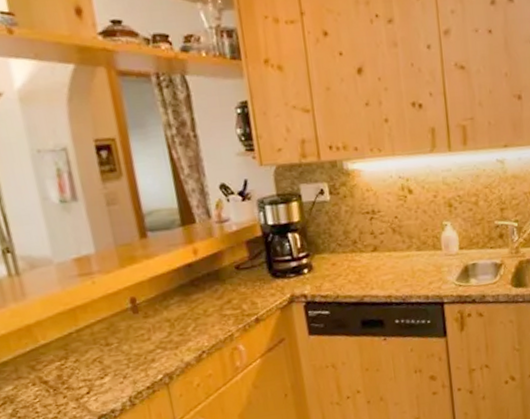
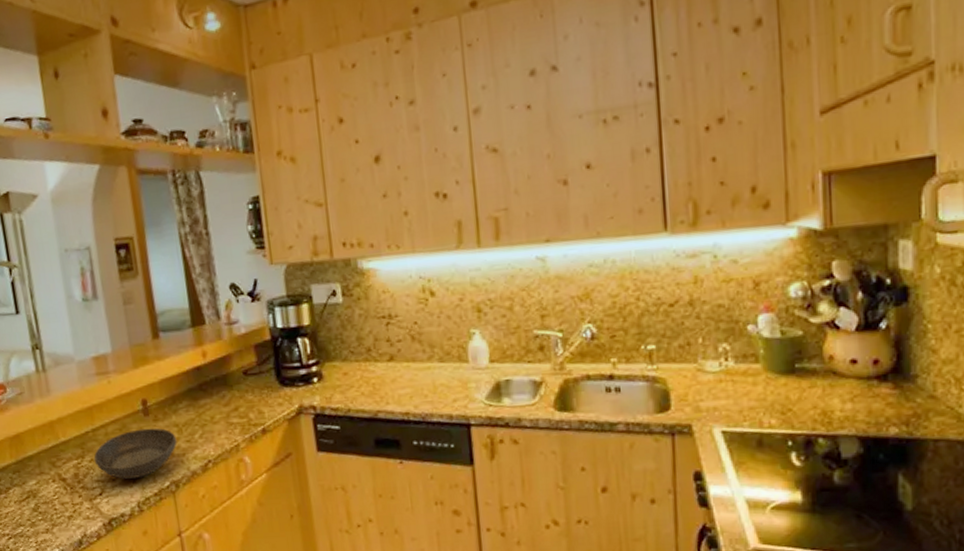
bowl: none [79,324,170,376] -> present [93,428,177,480]

